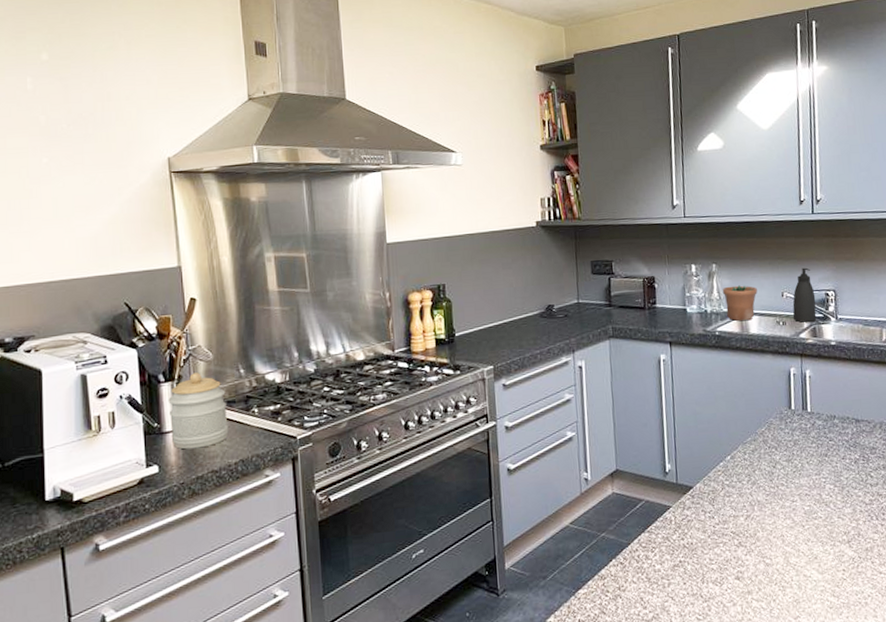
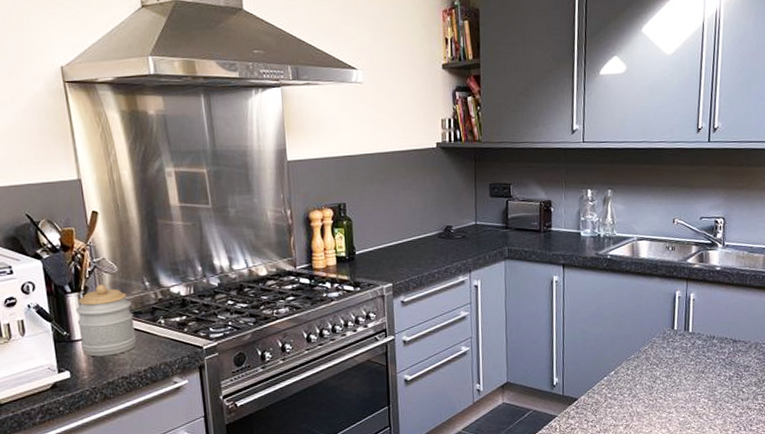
planter: present [722,285,757,321] -> none [616,211,650,246]
soap dispenser: present [792,267,817,323] -> none [682,195,705,248]

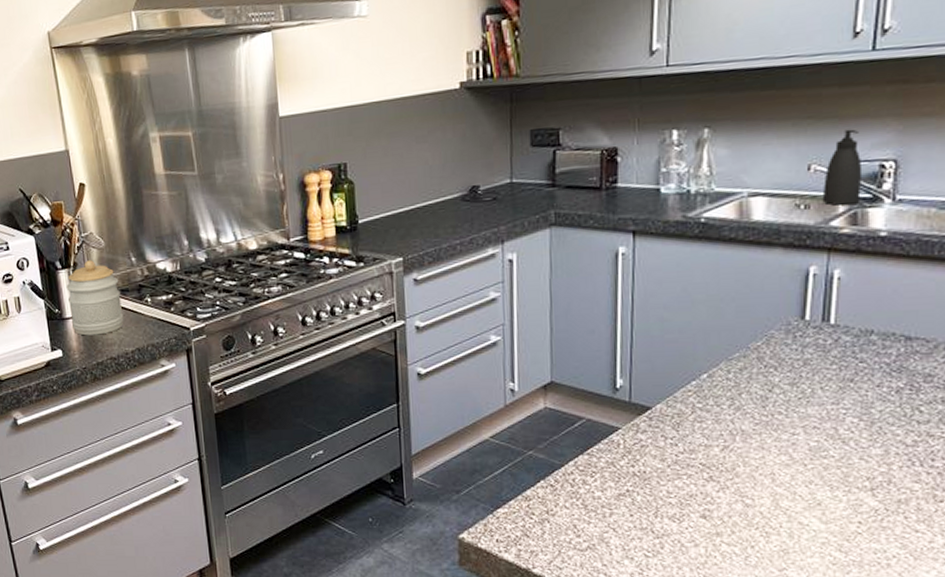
soap dispenser: none [682,195,705,248] -> present [822,129,863,206]

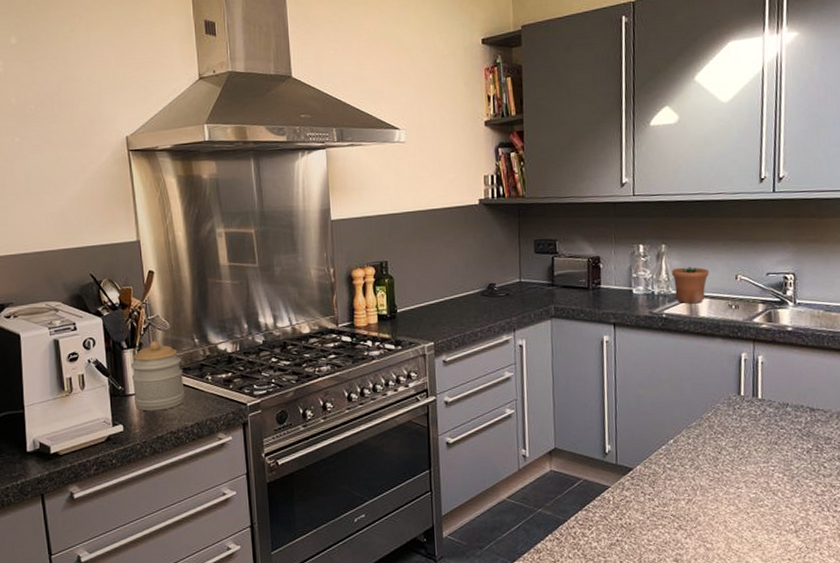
planter: none [715,156,769,205] -> present [671,267,709,304]
soap dispenser: present [822,129,863,206] -> none [746,249,773,307]

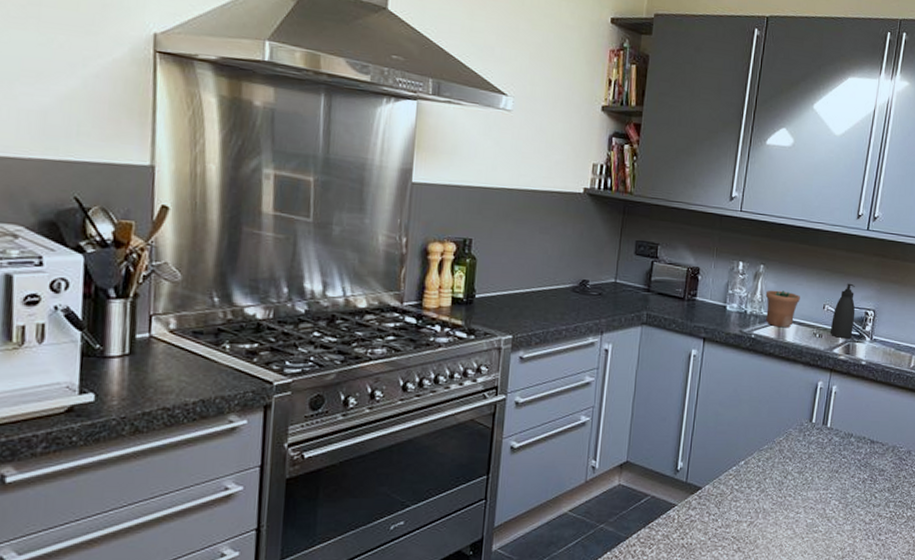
jar: present [130,341,185,411] -> none [115,293,192,381]
soap dispenser: none [746,249,773,307] -> present [830,283,856,338]

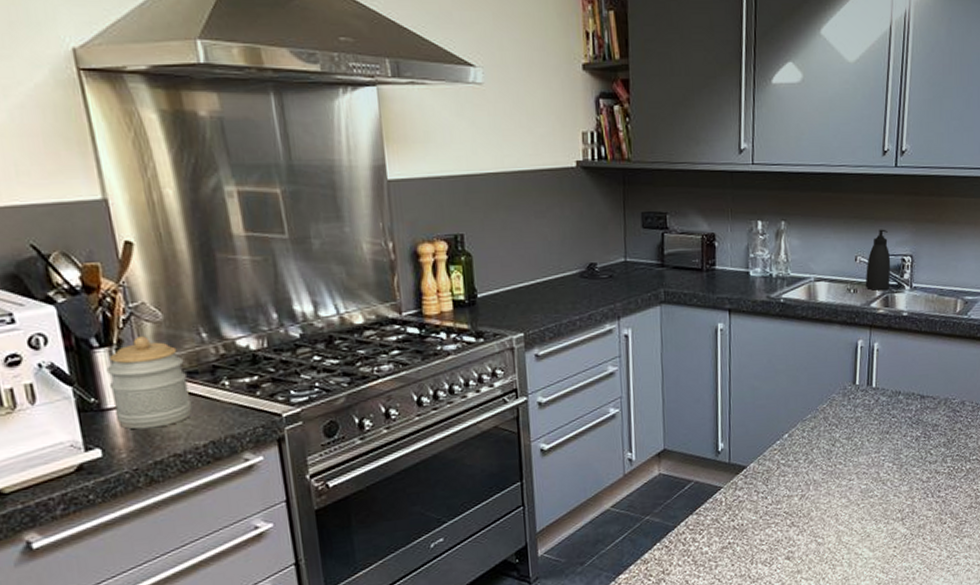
jar: none [115,293,192,381] -> present [106,336,193,430]
planter: present [765,290,800,328] -> none [790,247,829,288]

